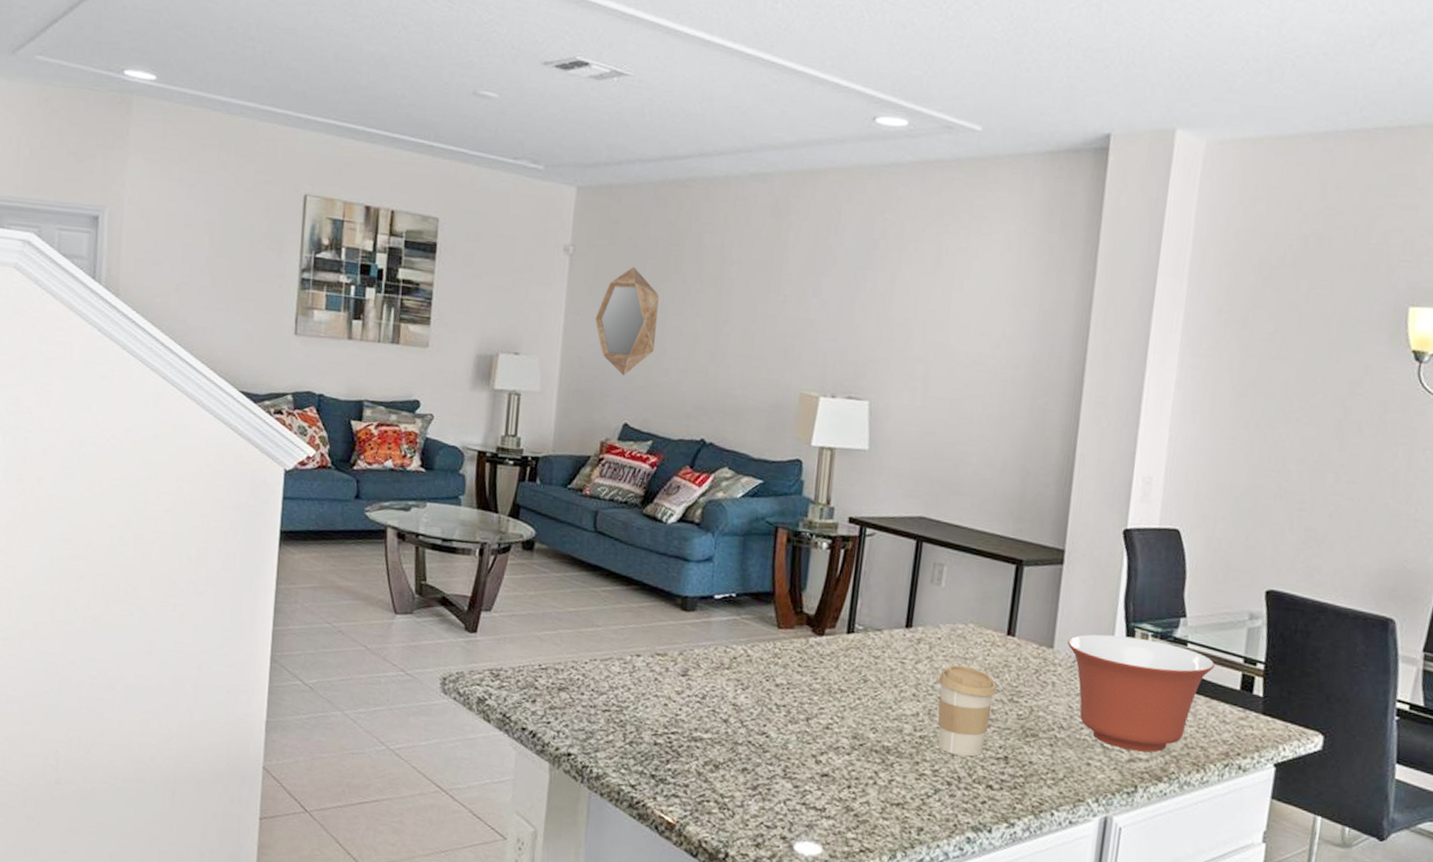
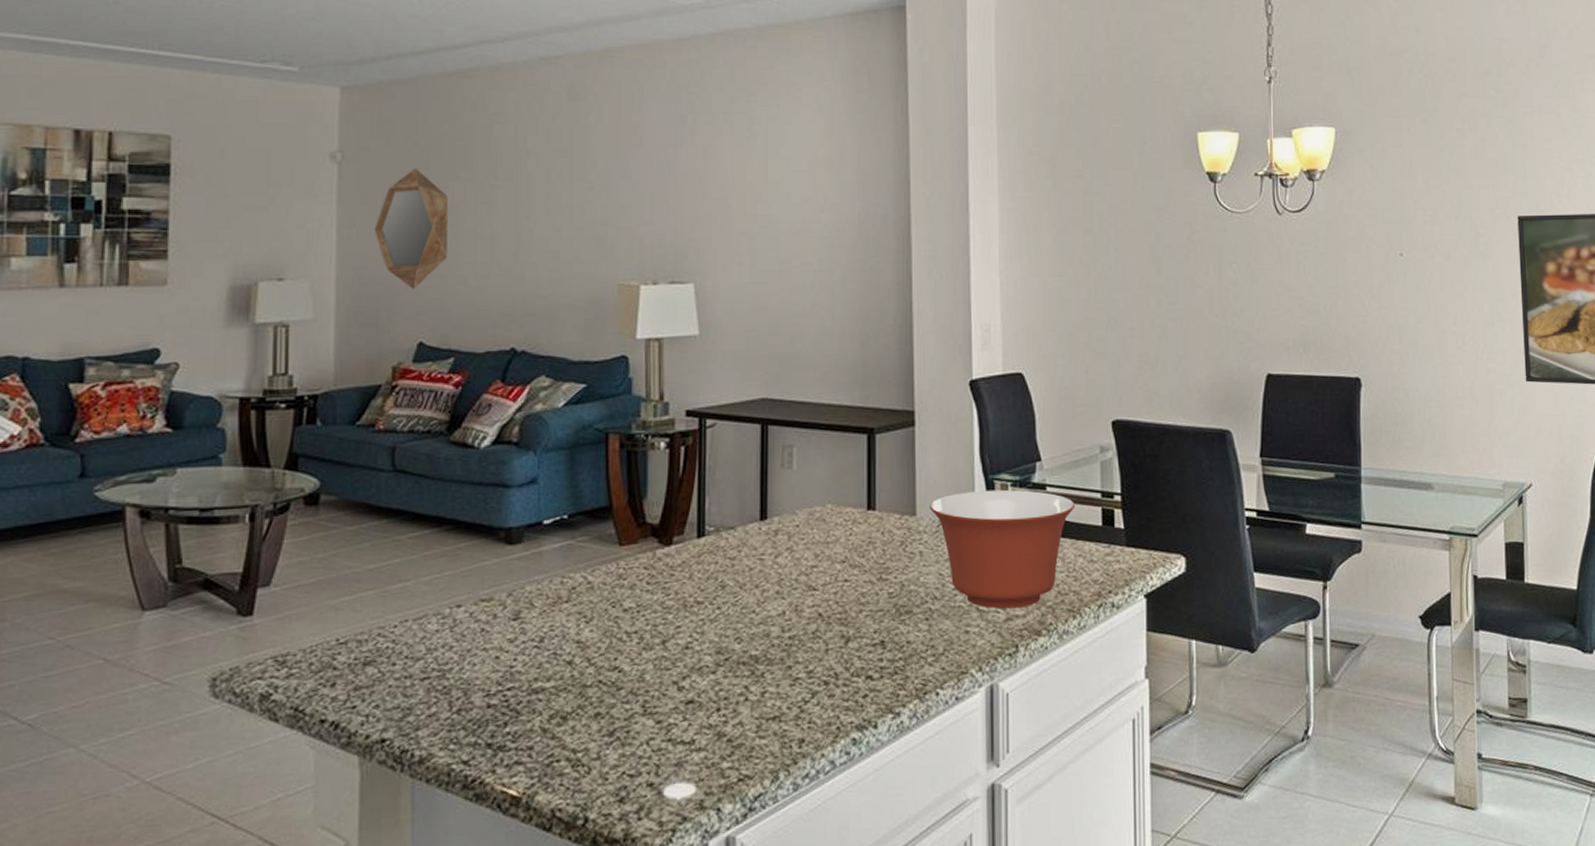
coffee cup: present [937,664,997,757] -> none [801,550,864,650]

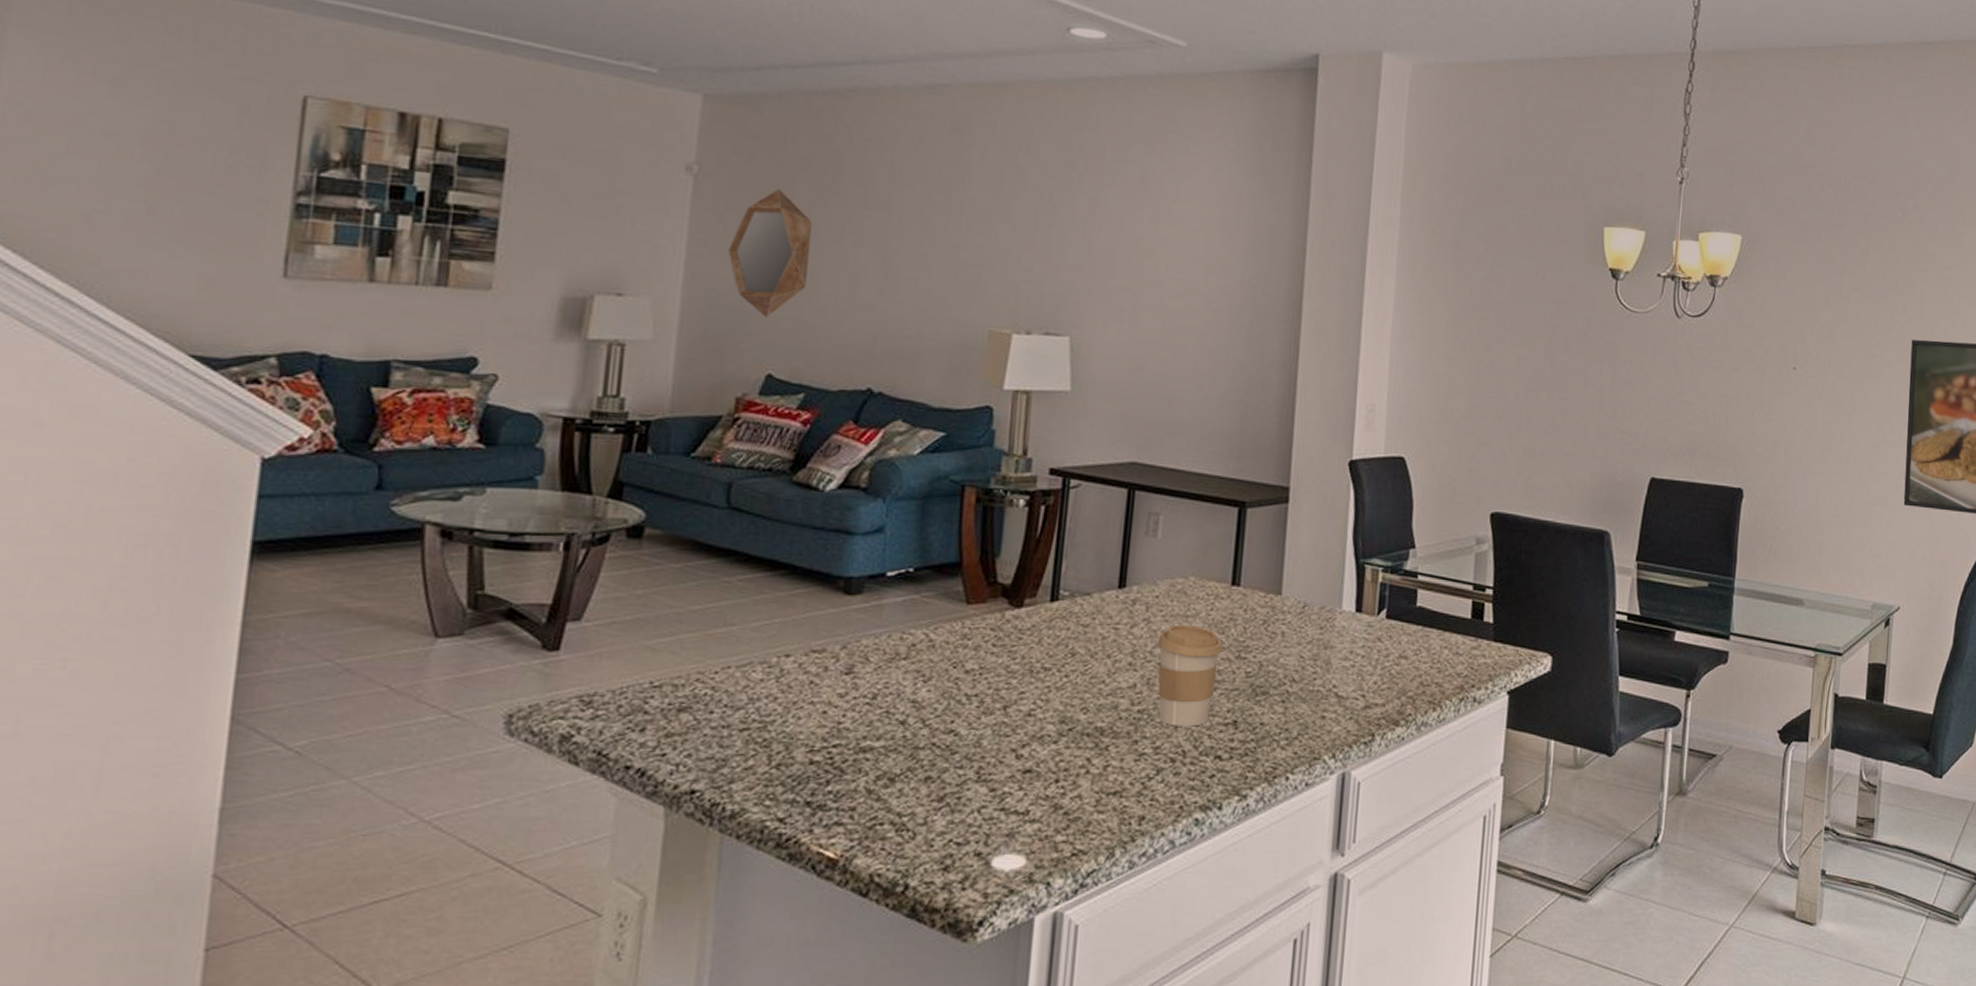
coffee cup: none [801,550,864,650] -> present [1157,624,1222,727]
mixing bowl: present [930,489,1076,609] -> none [1296,573,1446,696]

